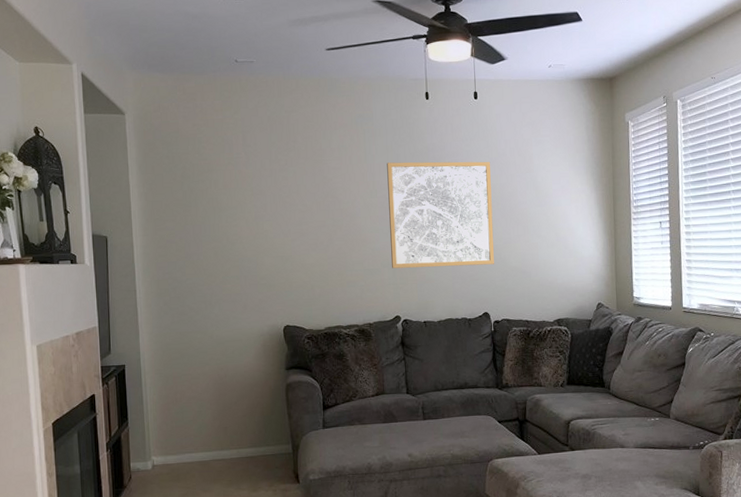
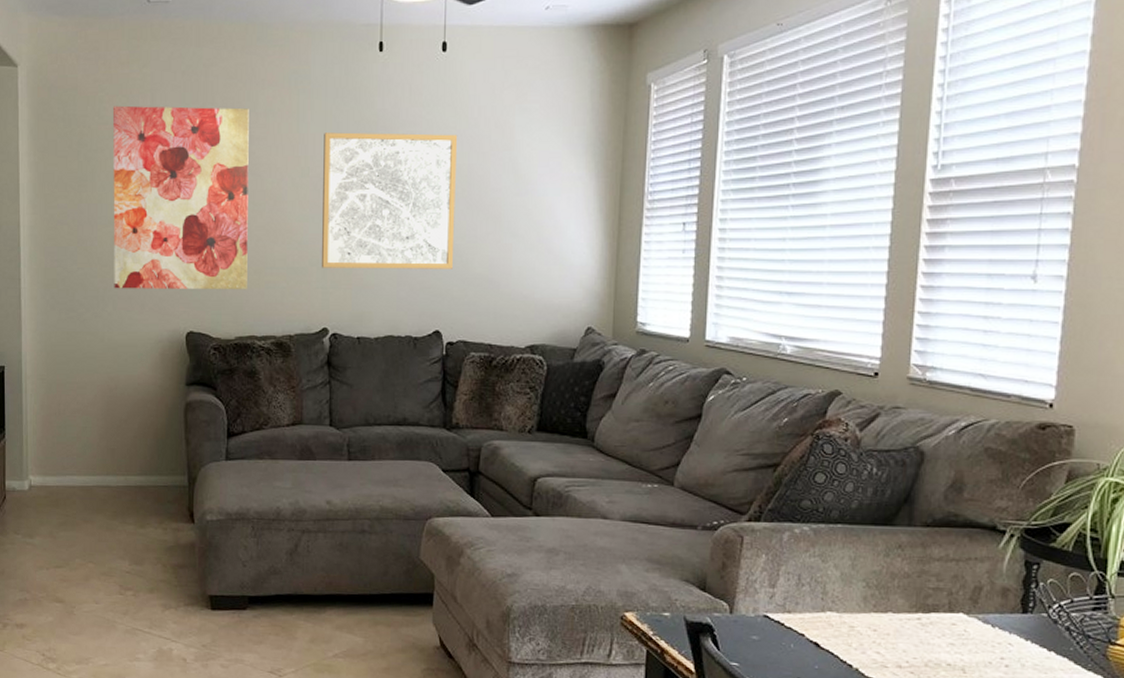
wall art: none [210,144,332,294] -> present [112,105,249,290]

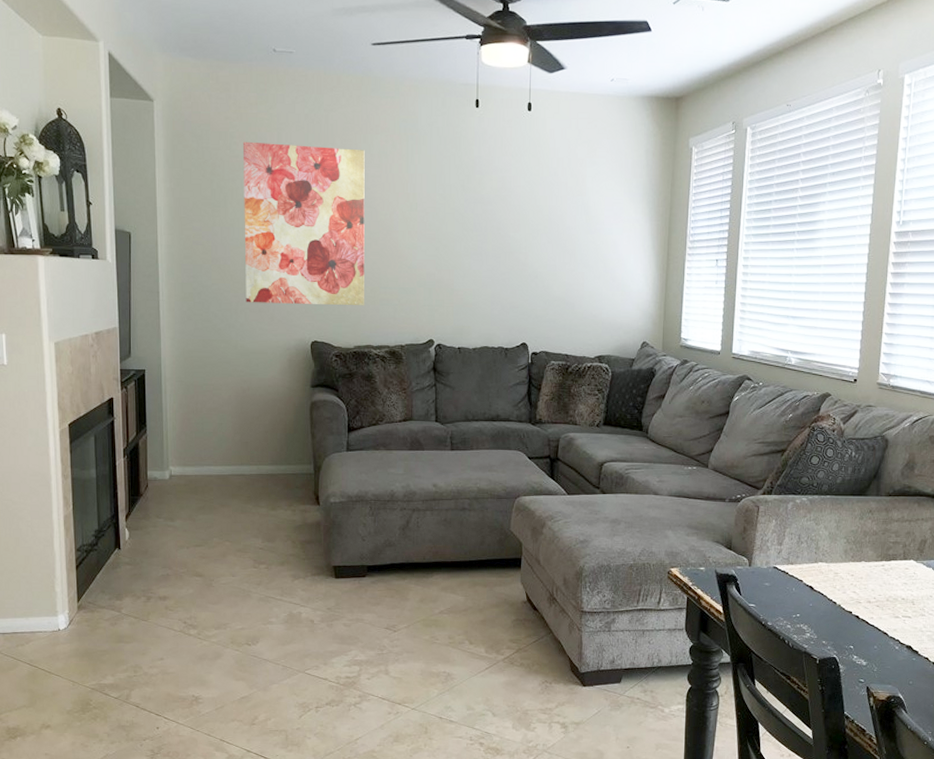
wall art: present [322,132,458,269] -> none [428,174,541,292]

